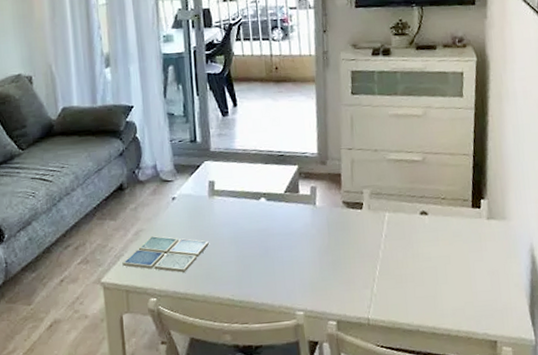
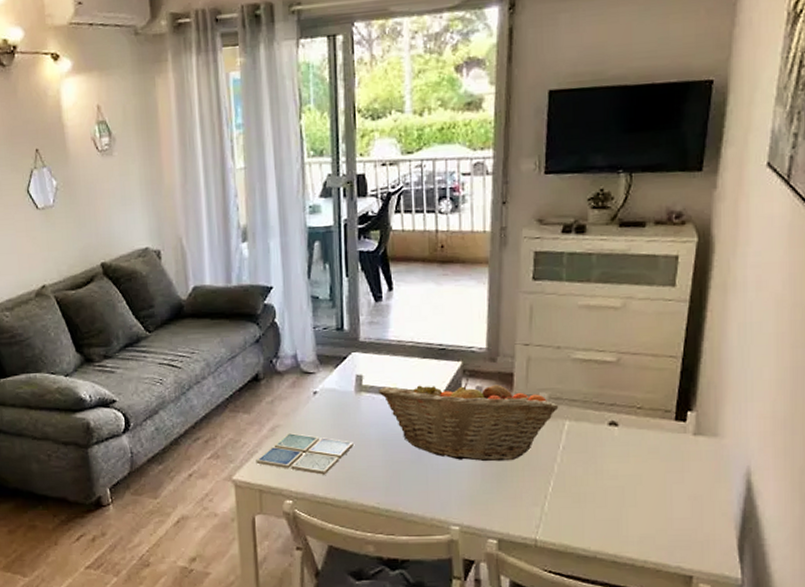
fruit basket: none [229,179,380,252] -> present [378,378,559,462]

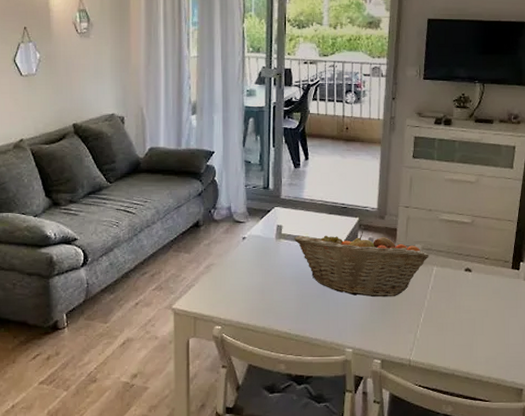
drink coaster: present [256,433,353,475] -> none [193,271,272,305]

